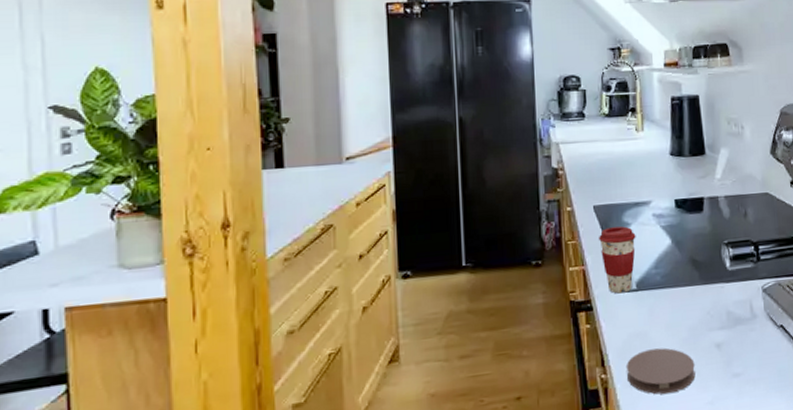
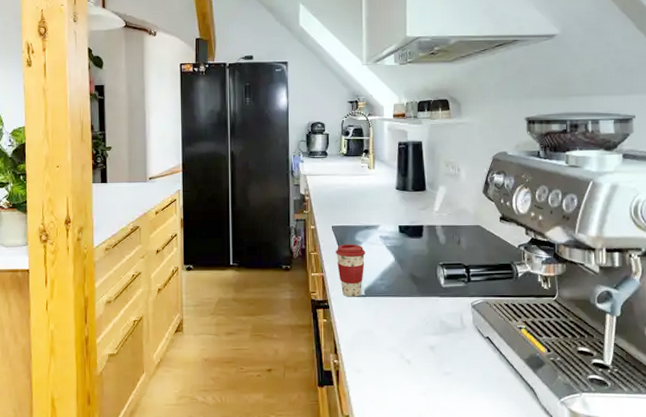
coaster: present [625,347,695,395] -> none [354,344,412,381]

